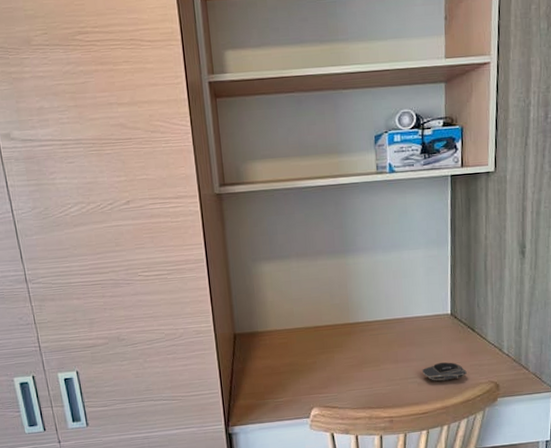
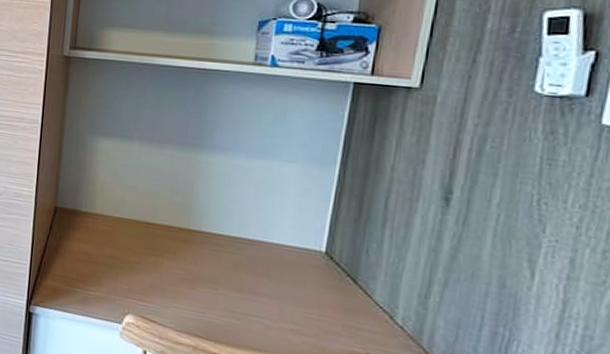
computer mouse: present [422,362,467,381] -> none [273,308,337,337]

